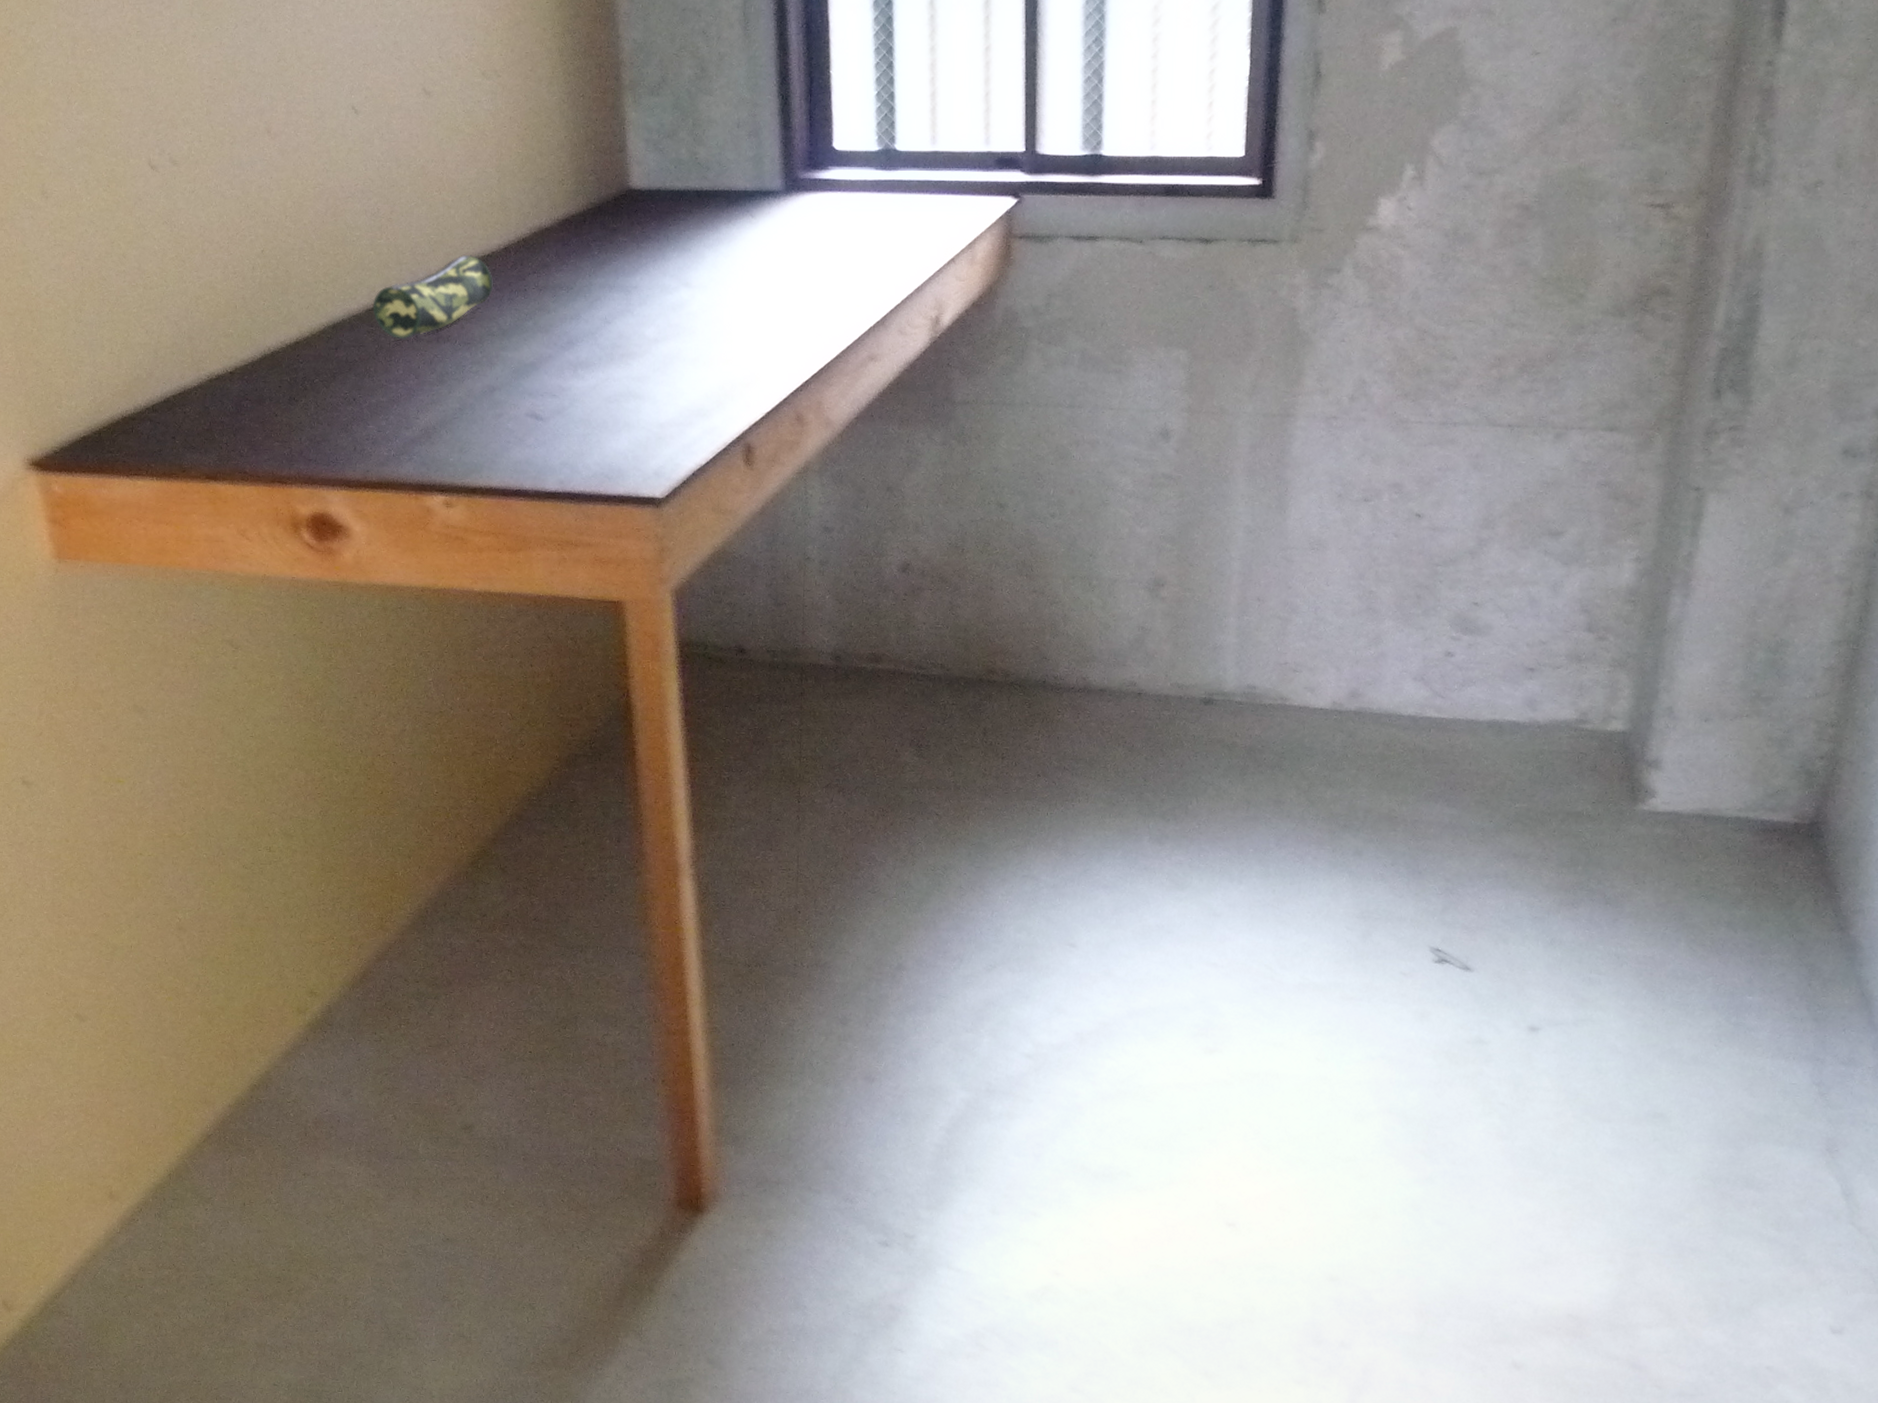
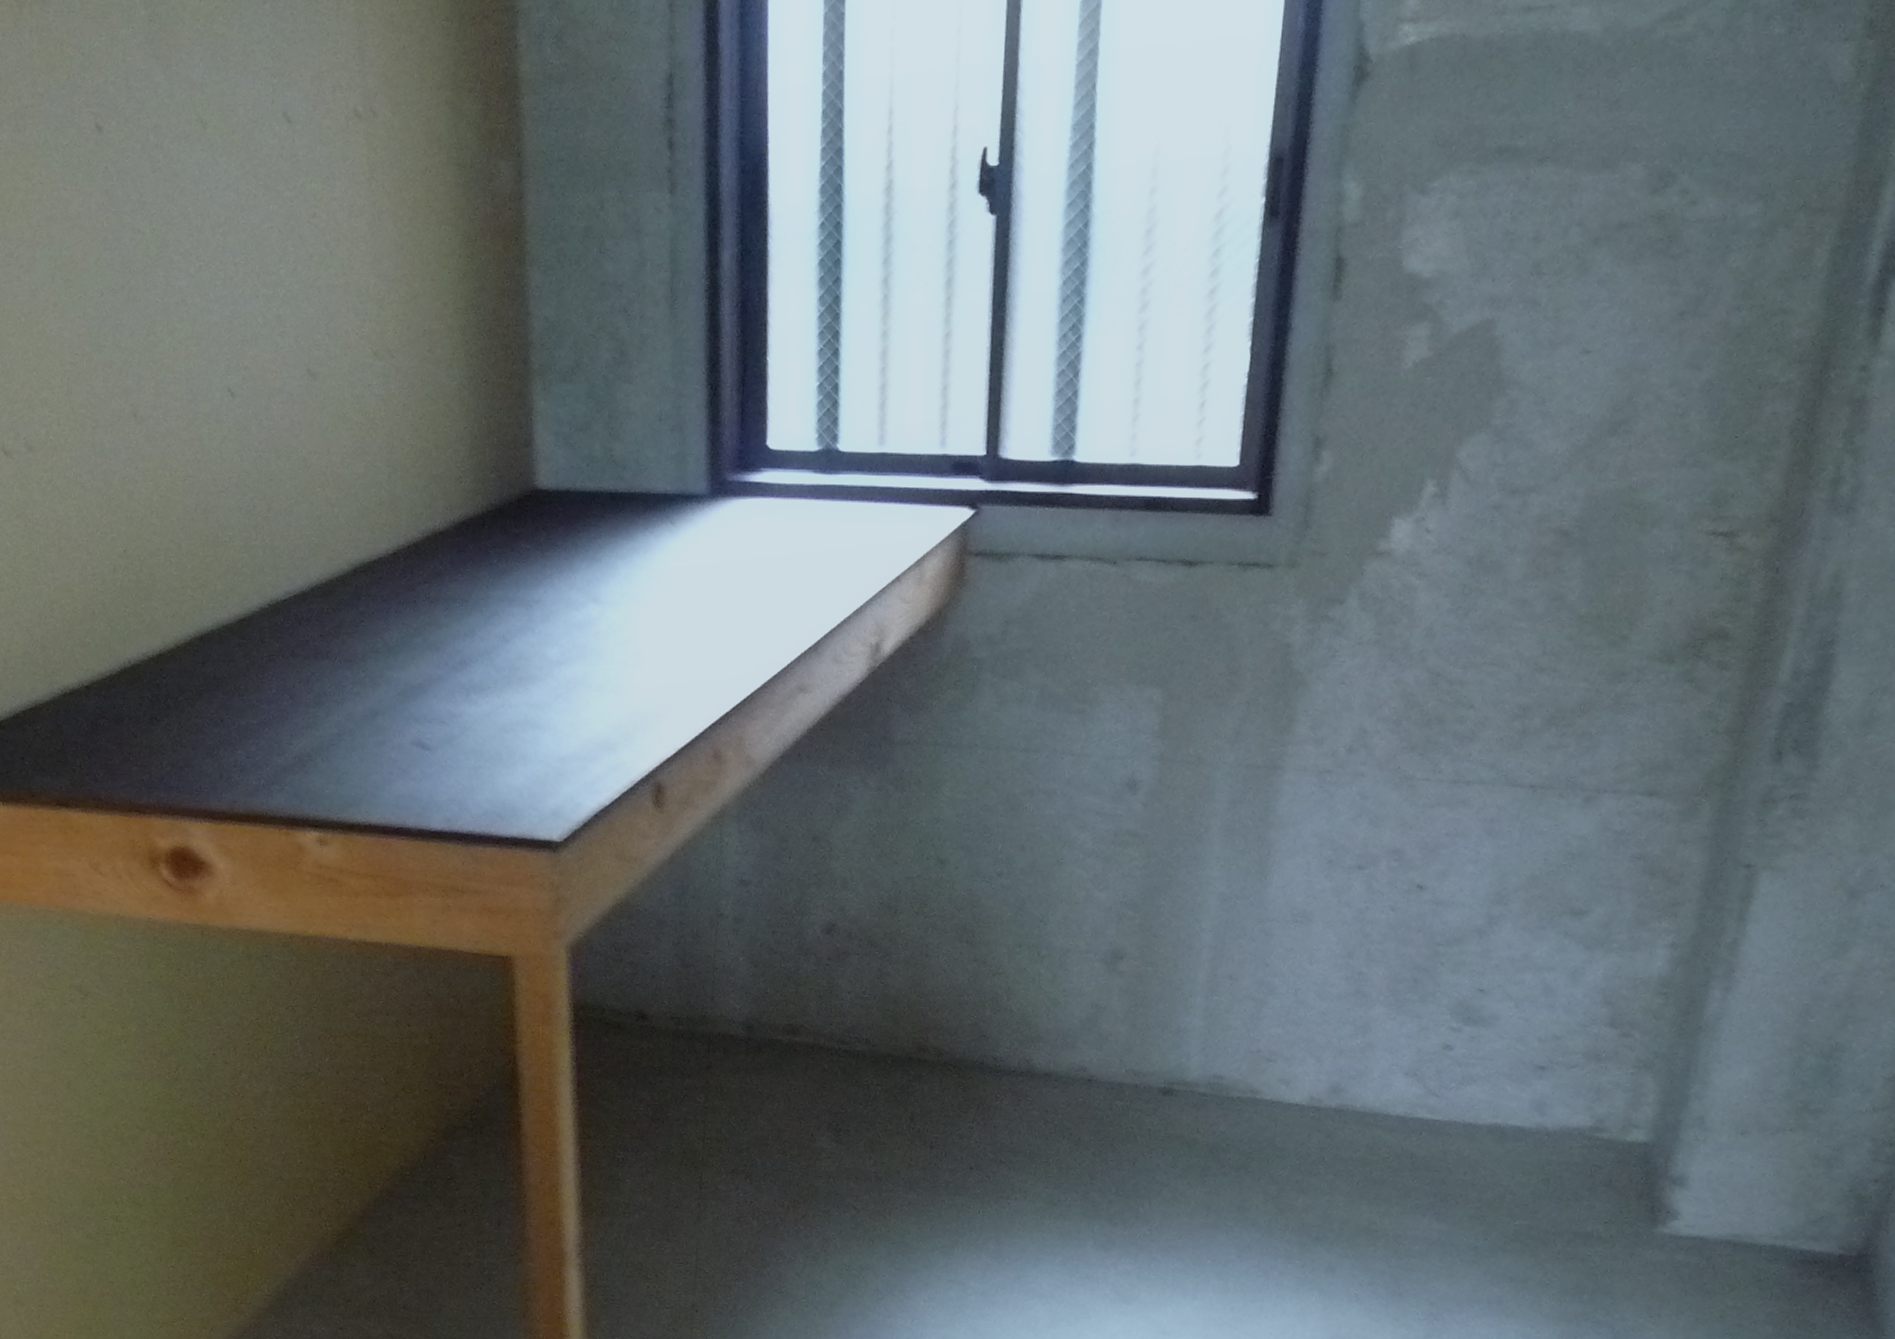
pencil case: present [372,255,493,340] -> none [244,561,379,655]

